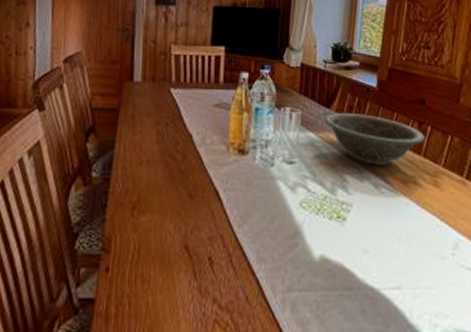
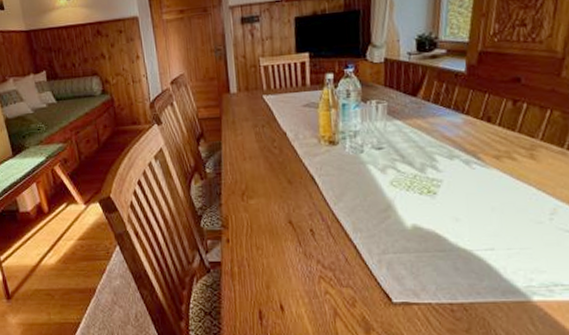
decorative bowl: present [324,112,426,165] -> none [411,98,521,145]

